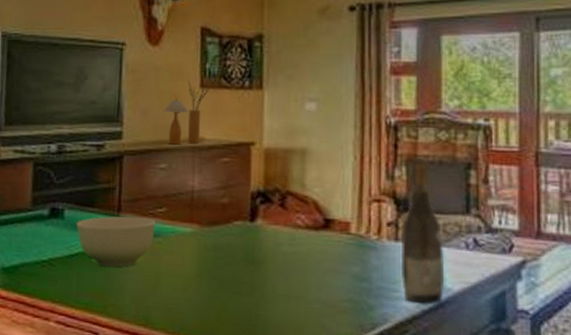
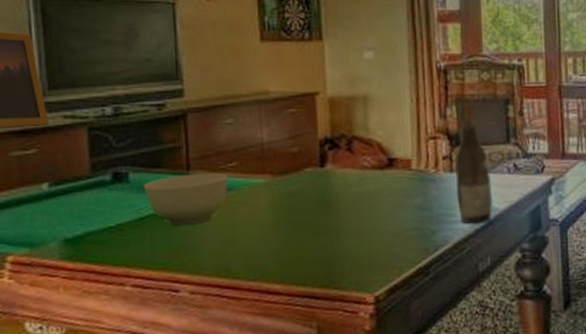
table lamp: present [163,97,189,145] -> none [224,51,252,99]
vase: present [188,81,212,143] -> none [247,35,272,96]

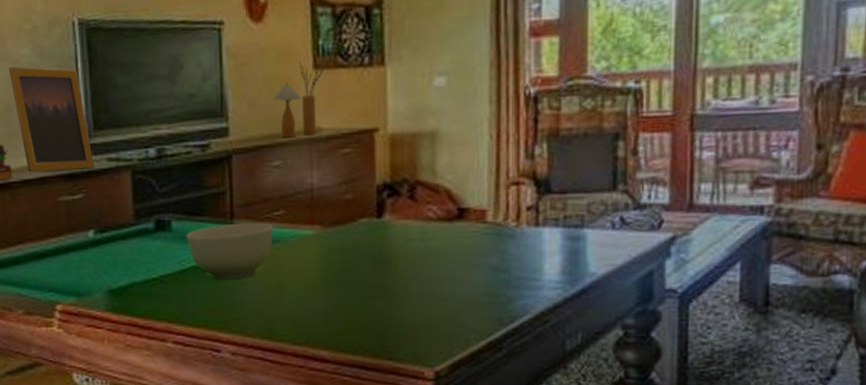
table lamp: none [224,51,252,99] -> present [272,82,303,138]
vase: none [247,35,272,96] -> present [299,62,327,134]
wine bottle: present [455,96,492,224] -> none [541,130,588,291]

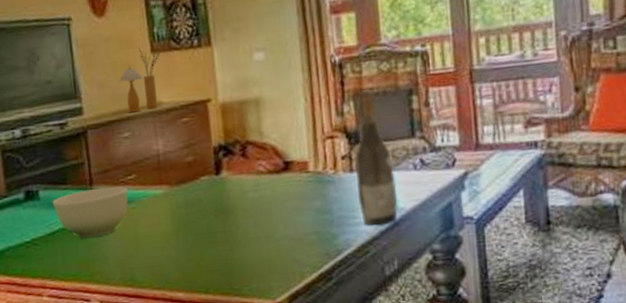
wine bottle: none [541,130,588,291] -> present [355,90,398,225]

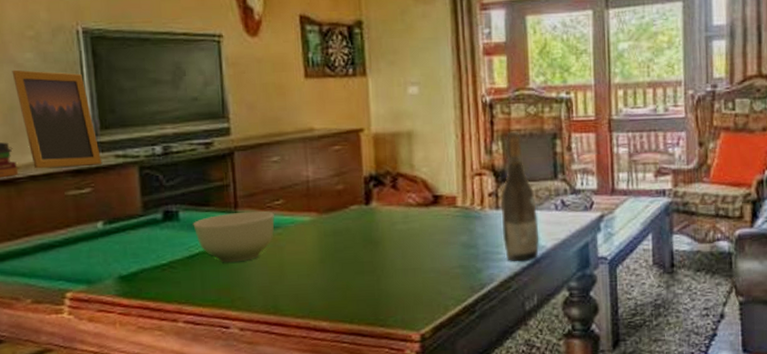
table lamp: present [118,65,144,113] -> none [269,88,296,137]
vase: present [138,47,162,109] -> none [292,72,316,134]

